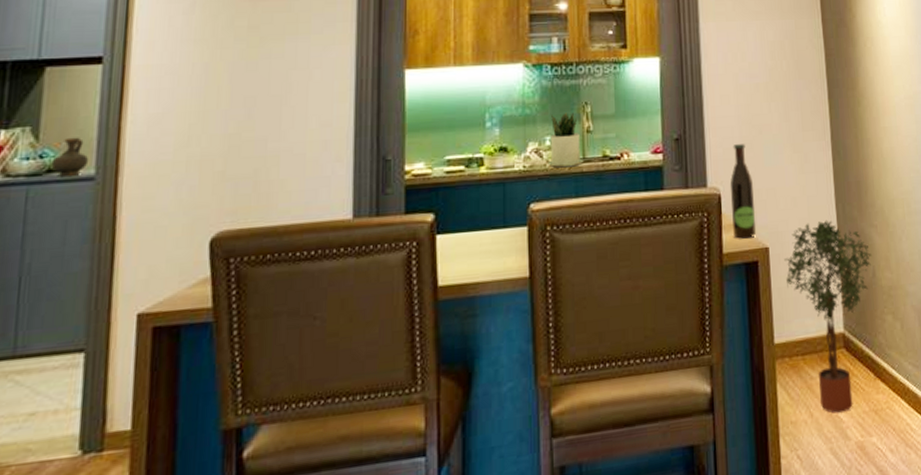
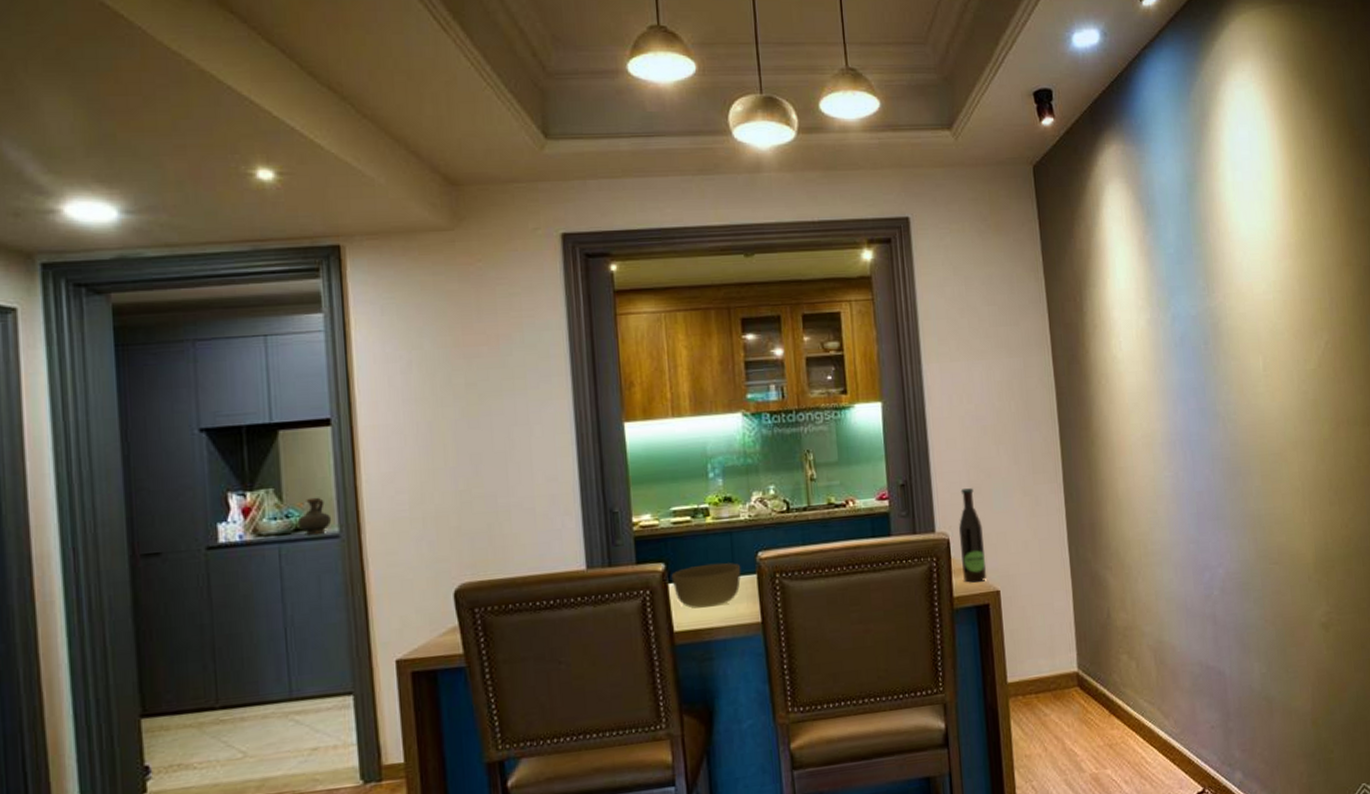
bowl: none [440,214,512,262] -> present [671,562,741,609]
planter: present [548,112,583,168] -> none [773,461,808,517]
potted tree: present [784,220,871,412] -> none [1016,562,1106,746]

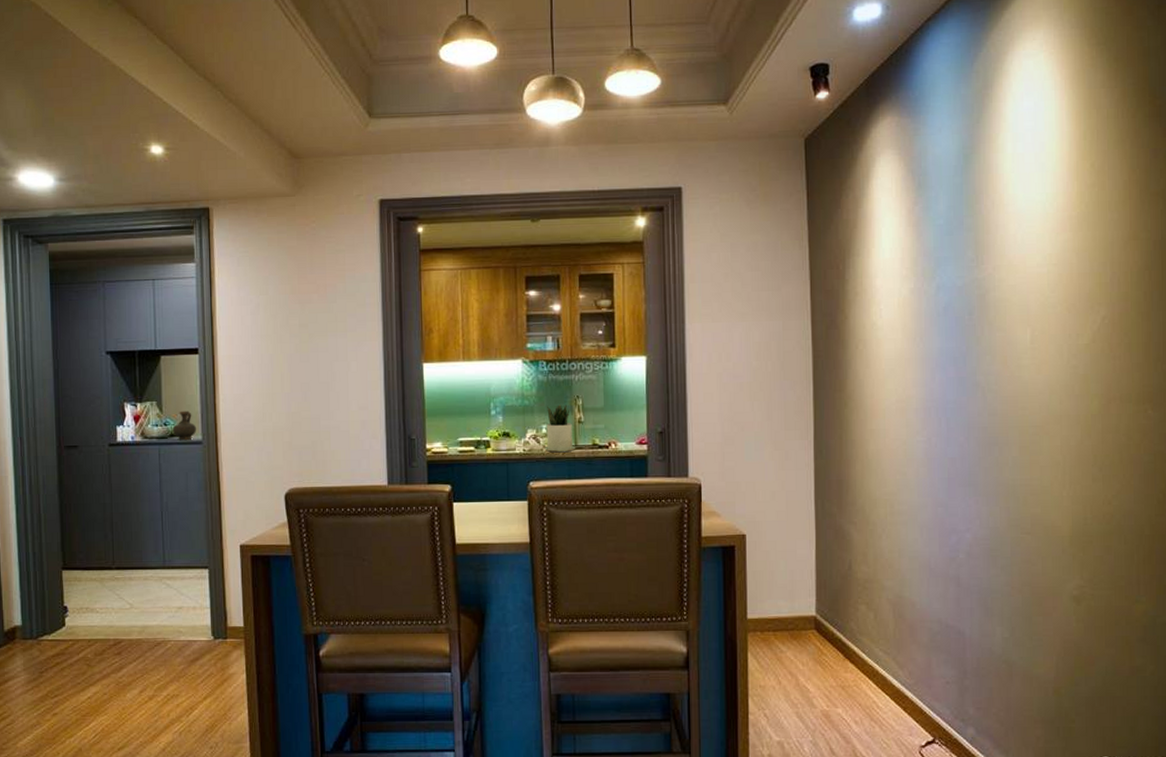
bowl: present [671,562,741,609] -> none [456,488,515,527]
planter: none [773,461,808,517] -> present [544,404,575,453]
bottle: present [958,488,987,583] -> none [710,439,735,525]

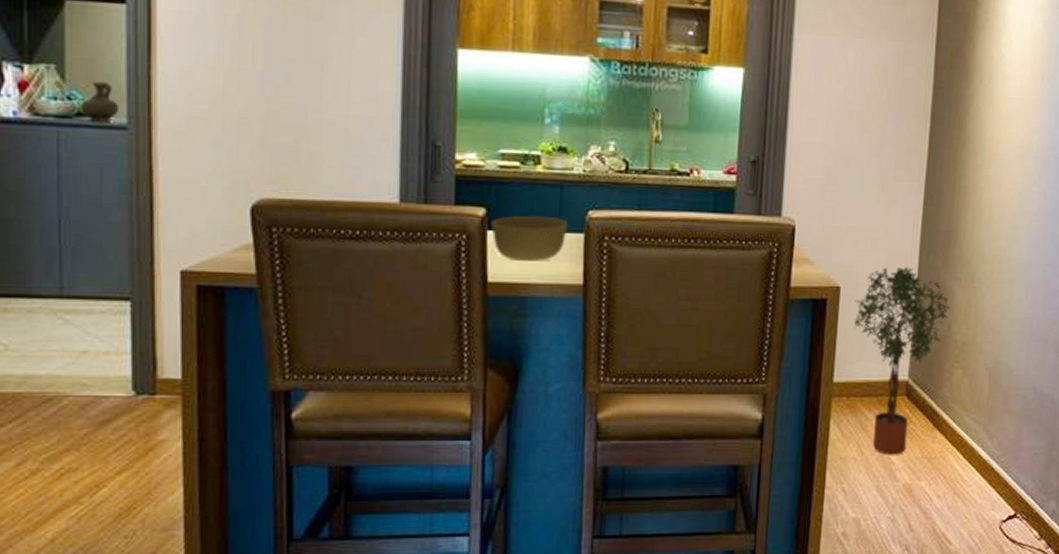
bowl: none [456,488,515,527] -> present [491,215,568,262]
planter: present [544,404,575,453] -> none [610,118,649,177]
potted tree: none [760,514,849,683] -> present [854,266,950,454]

